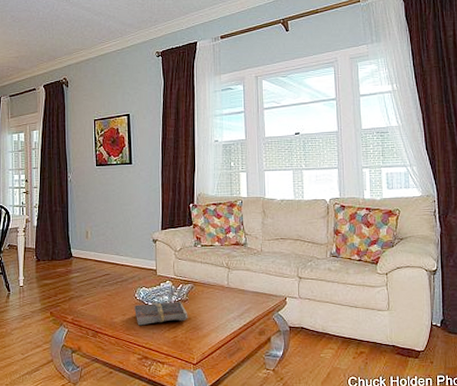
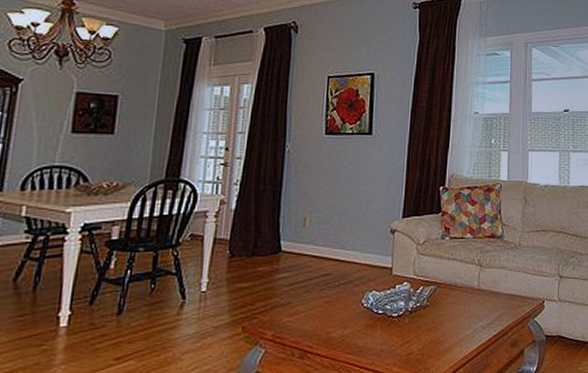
book: present [134,302,188,326] -> none [359,308,427,341]

